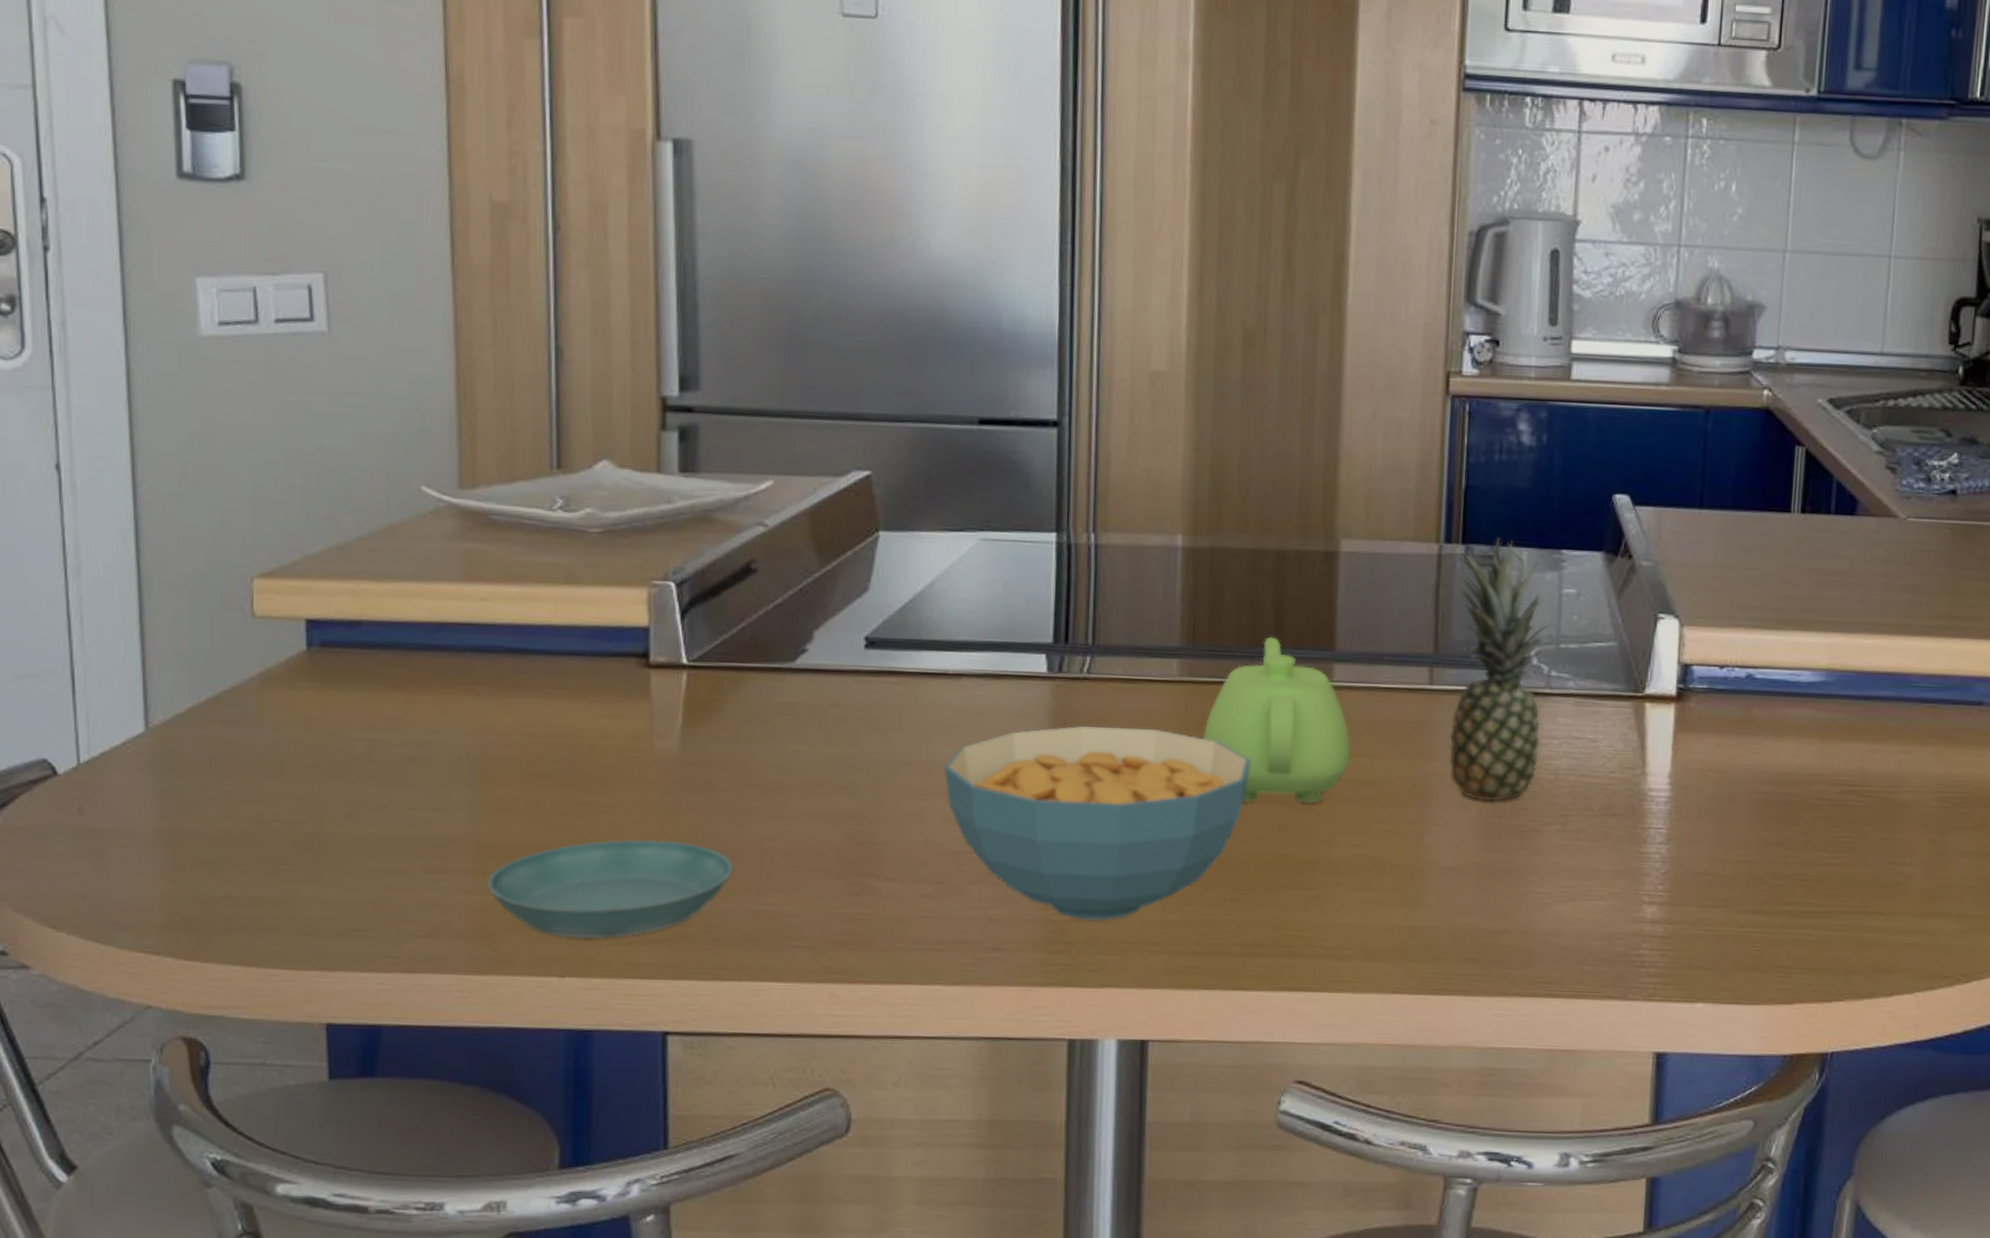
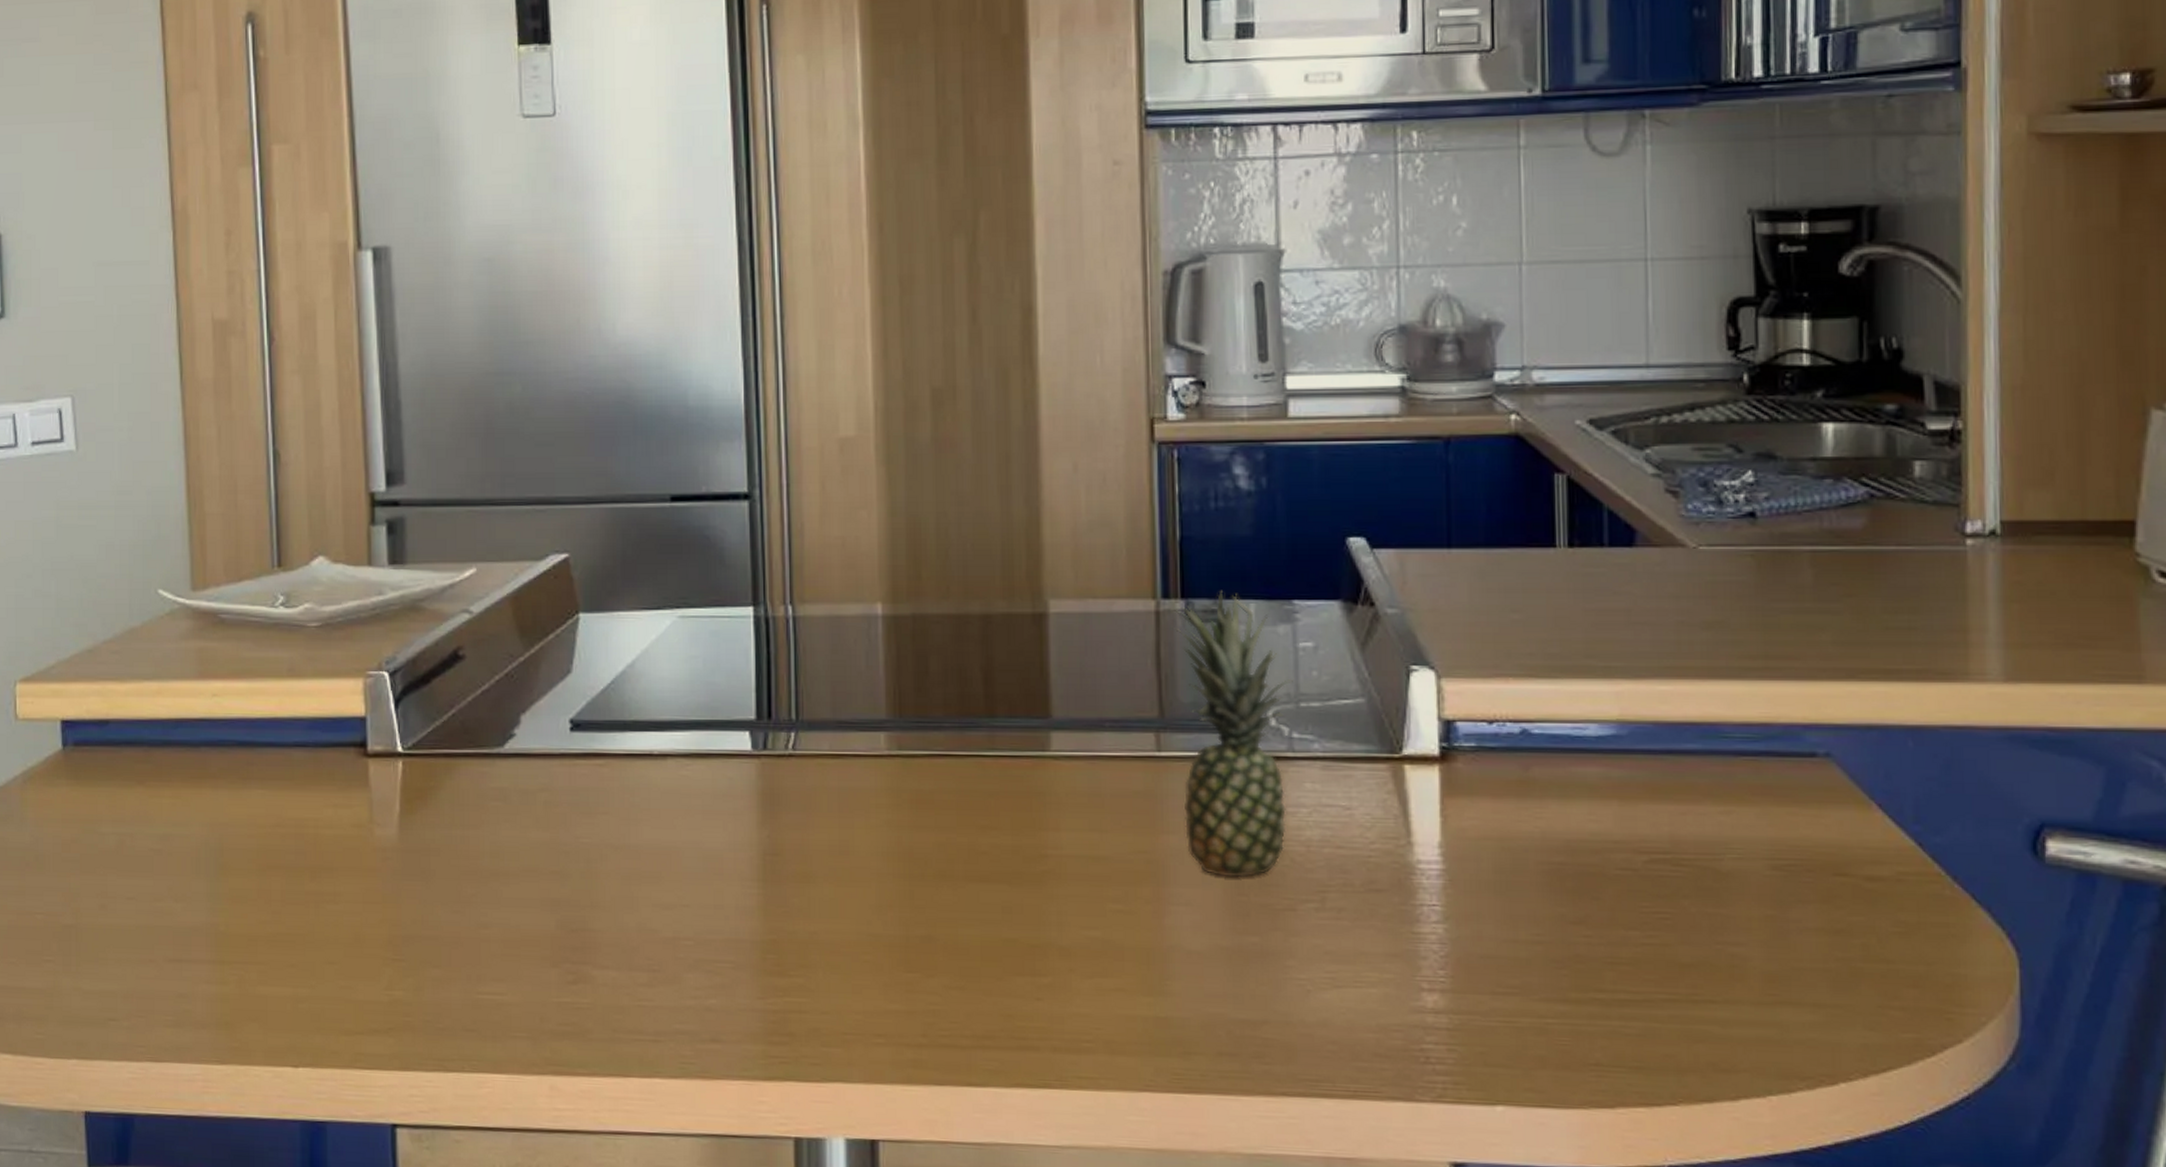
saucer: present [486,839,733,939] -> none [225,928,452,1029]
cereal bowl: present [944,725,1251,921] -> none [653,804,969,1010]
teapot: present [1203,636,1351,804] -> none [917,705,1076,883]

